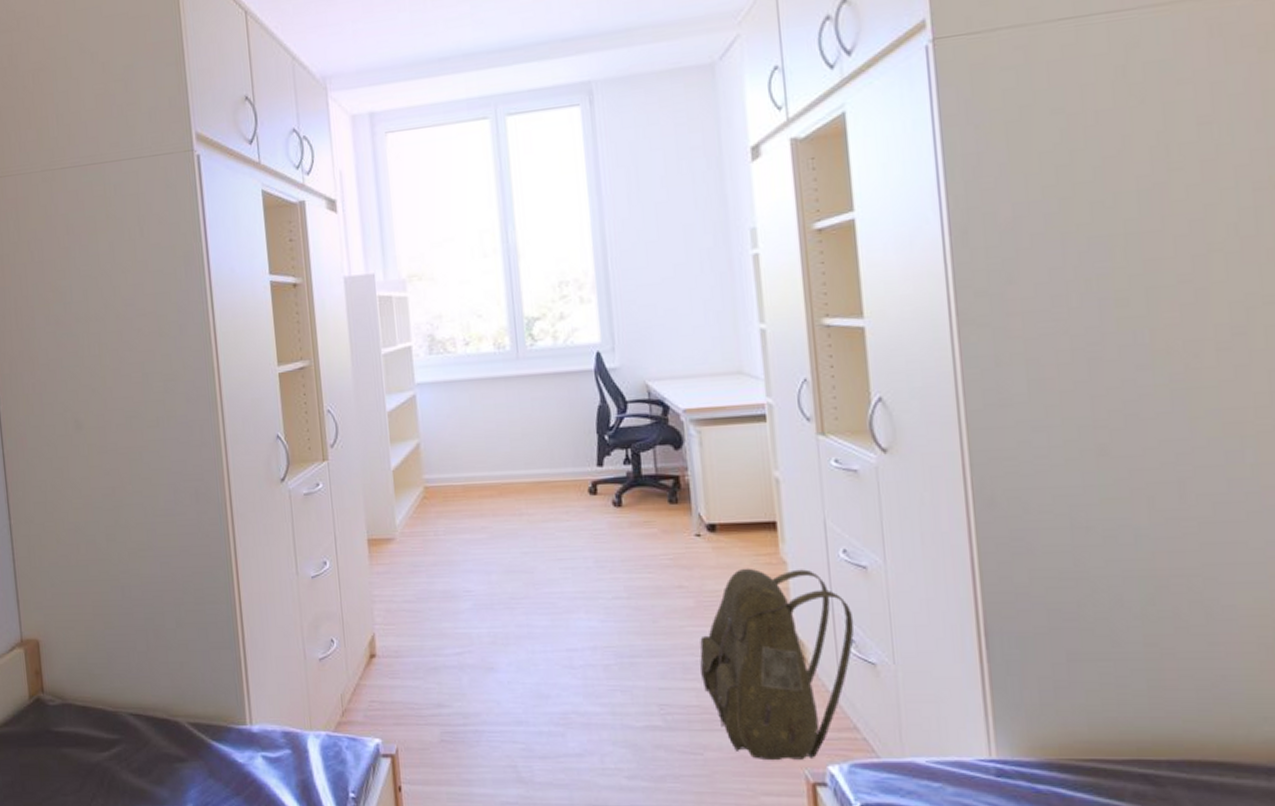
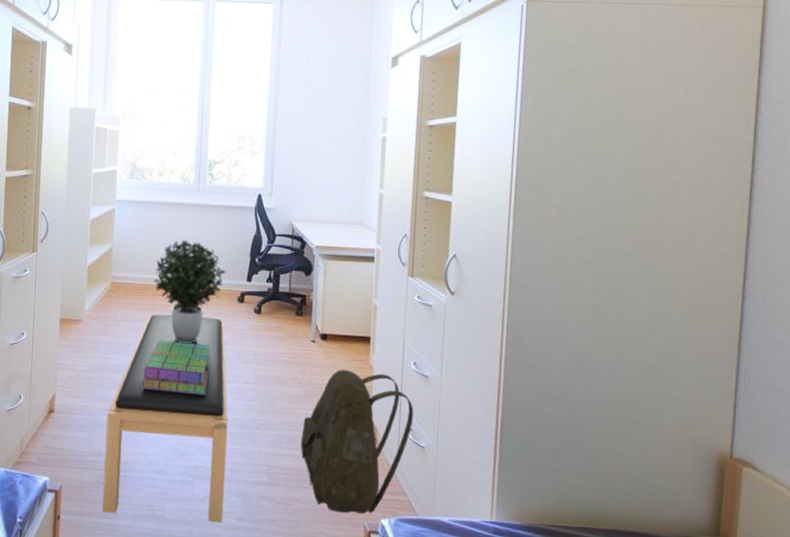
bench: none [442,518,611,784] -> present [102,314,228,523]
potted plant: none [476,422,569,555] -> present [153,239,226,344]
stack of books: none [479,553,567,620] -> present [141,340,211,396]

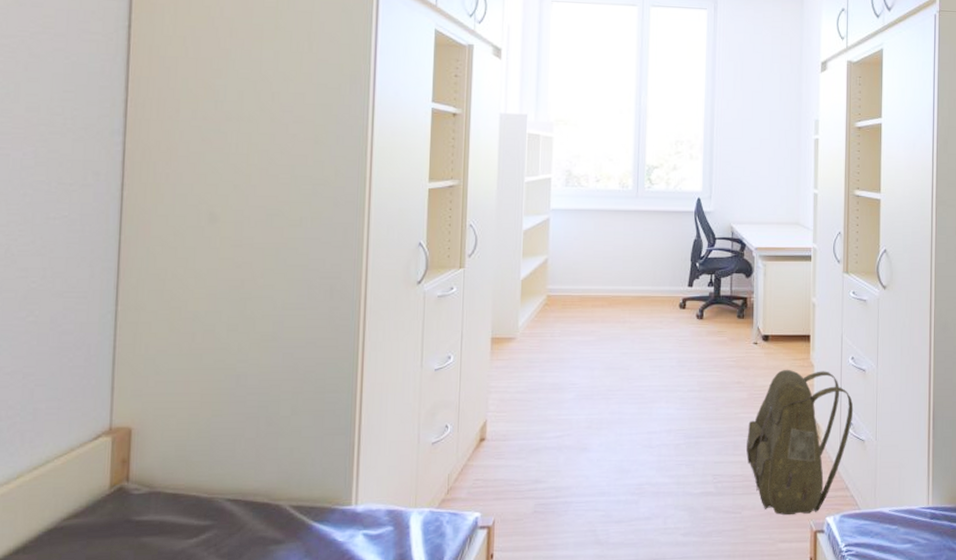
bench: present [102,314,228,523] -> none [541,326,673,544]
stack of books: present [141,340,211,396] -> none [581,353,654,408]
potted plant: present [153,239,226,344] -> none [592,247,667,355]

